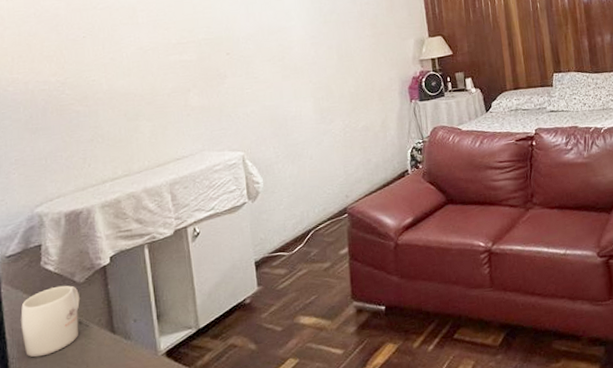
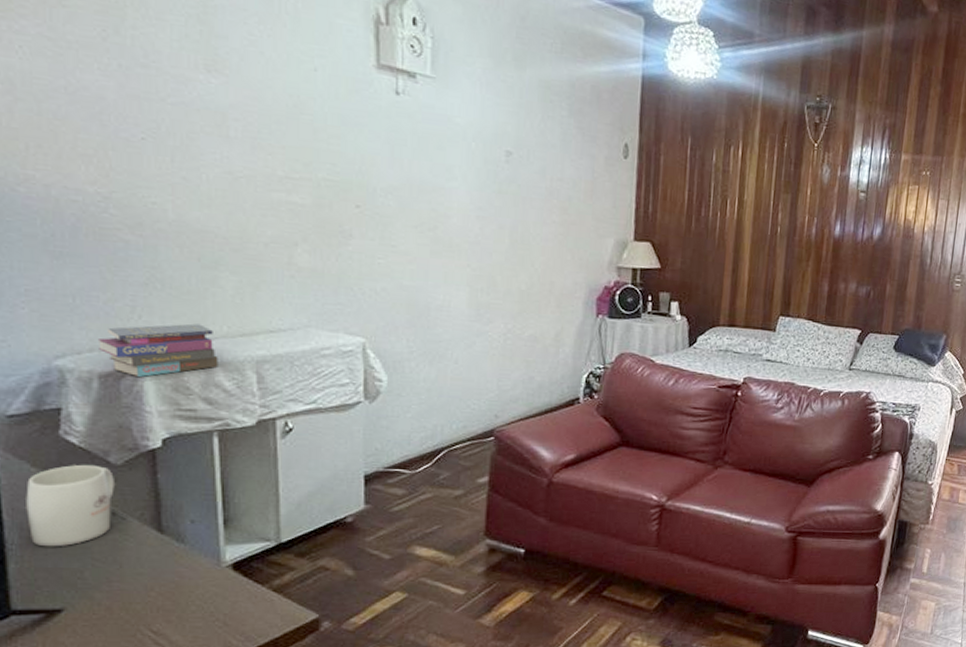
books: none [63,163,144,212] -> present [99,323,218,378]

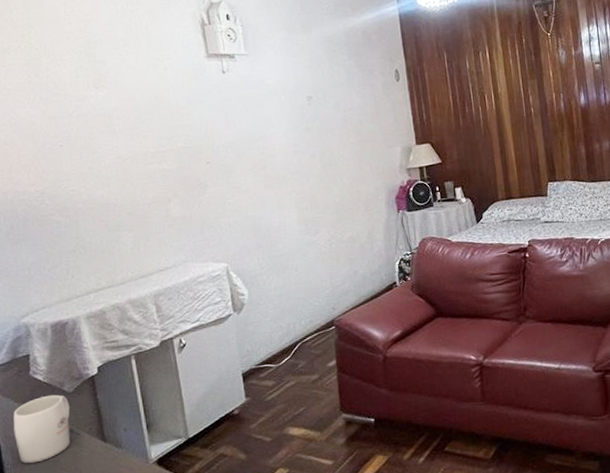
books: present [99,323,218,378] -> none [48,274,129,323]

